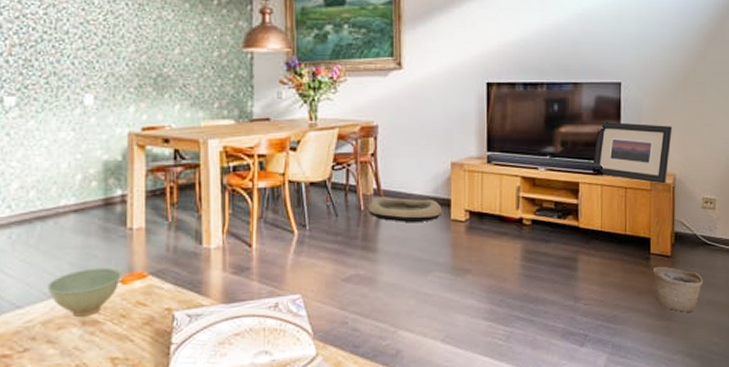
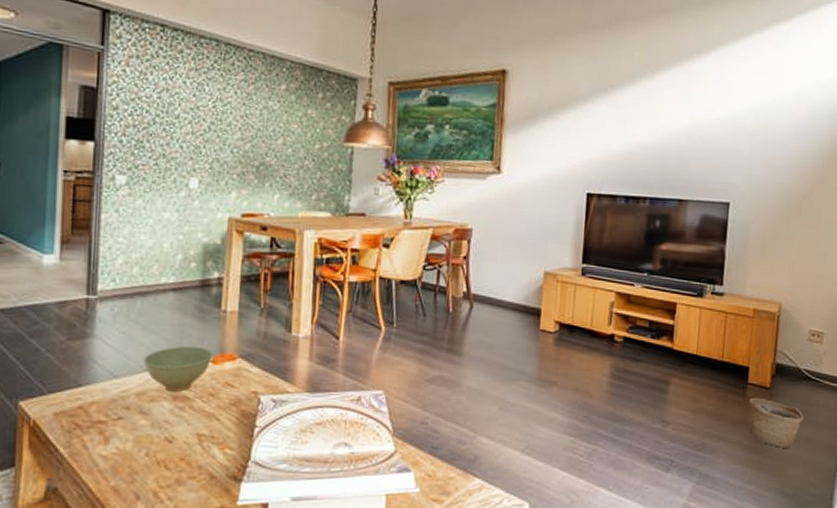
dog bed: present [368,197,442,223] -> none [457,300,531,330]
picture frame: present [592,122,672,184] -> none [692,243,782,312]

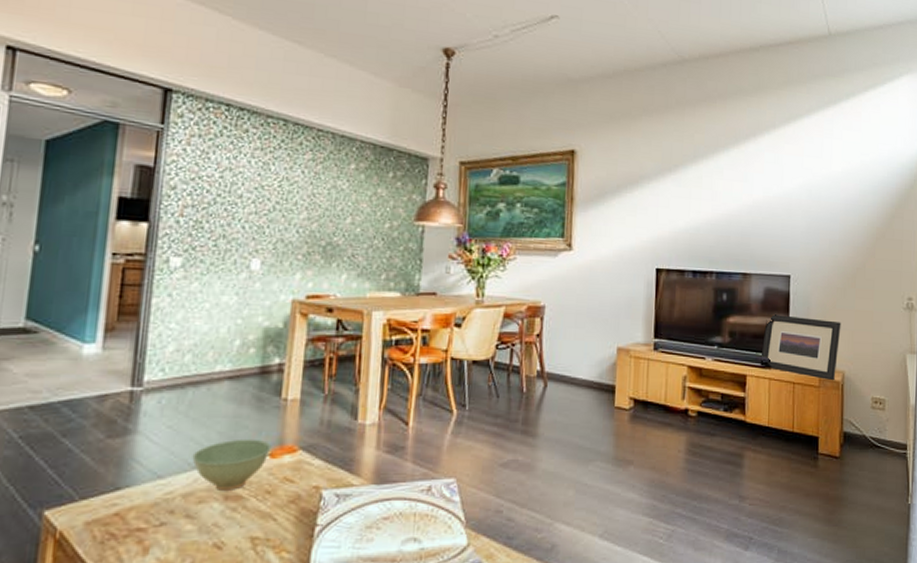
picture frame: none [692,243,782,312] -> present [760,315,841,381]
basket: present [748,397,803,448] -> none [820,467,872,518]

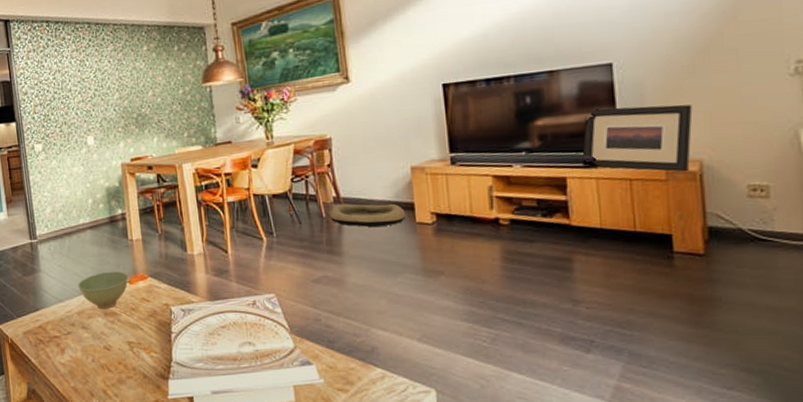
dog bed: none [531,379,606,409] -> present [330,203,406,228]

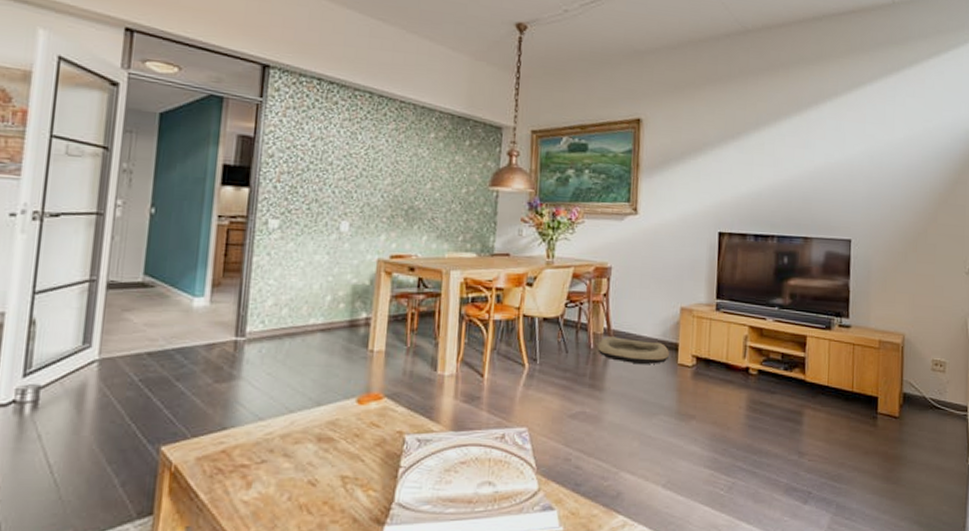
bowl: present [77,271,129,309] -> none [289,386,360,433]
picture frame: present [582,105,693,172] -> none [820,278,902,343]

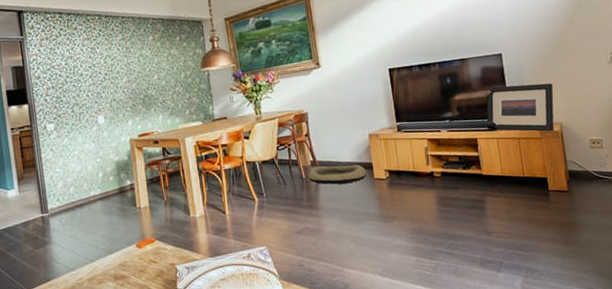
picture frame: none [820,278,902,343] -> present [486,83,554,132]

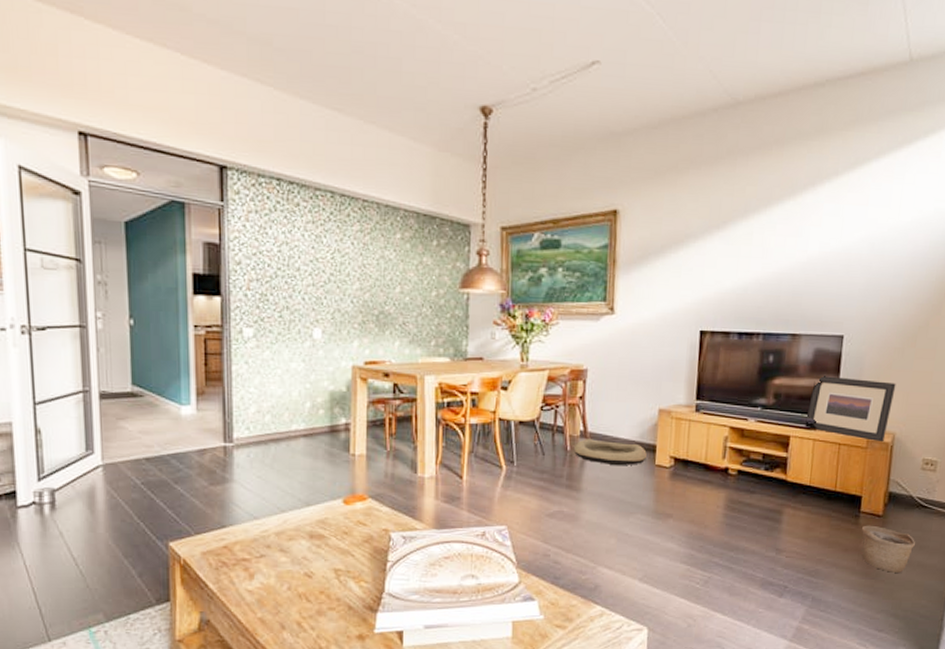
basket: none [553,200,601,238] -> present [861,525,915,573]

